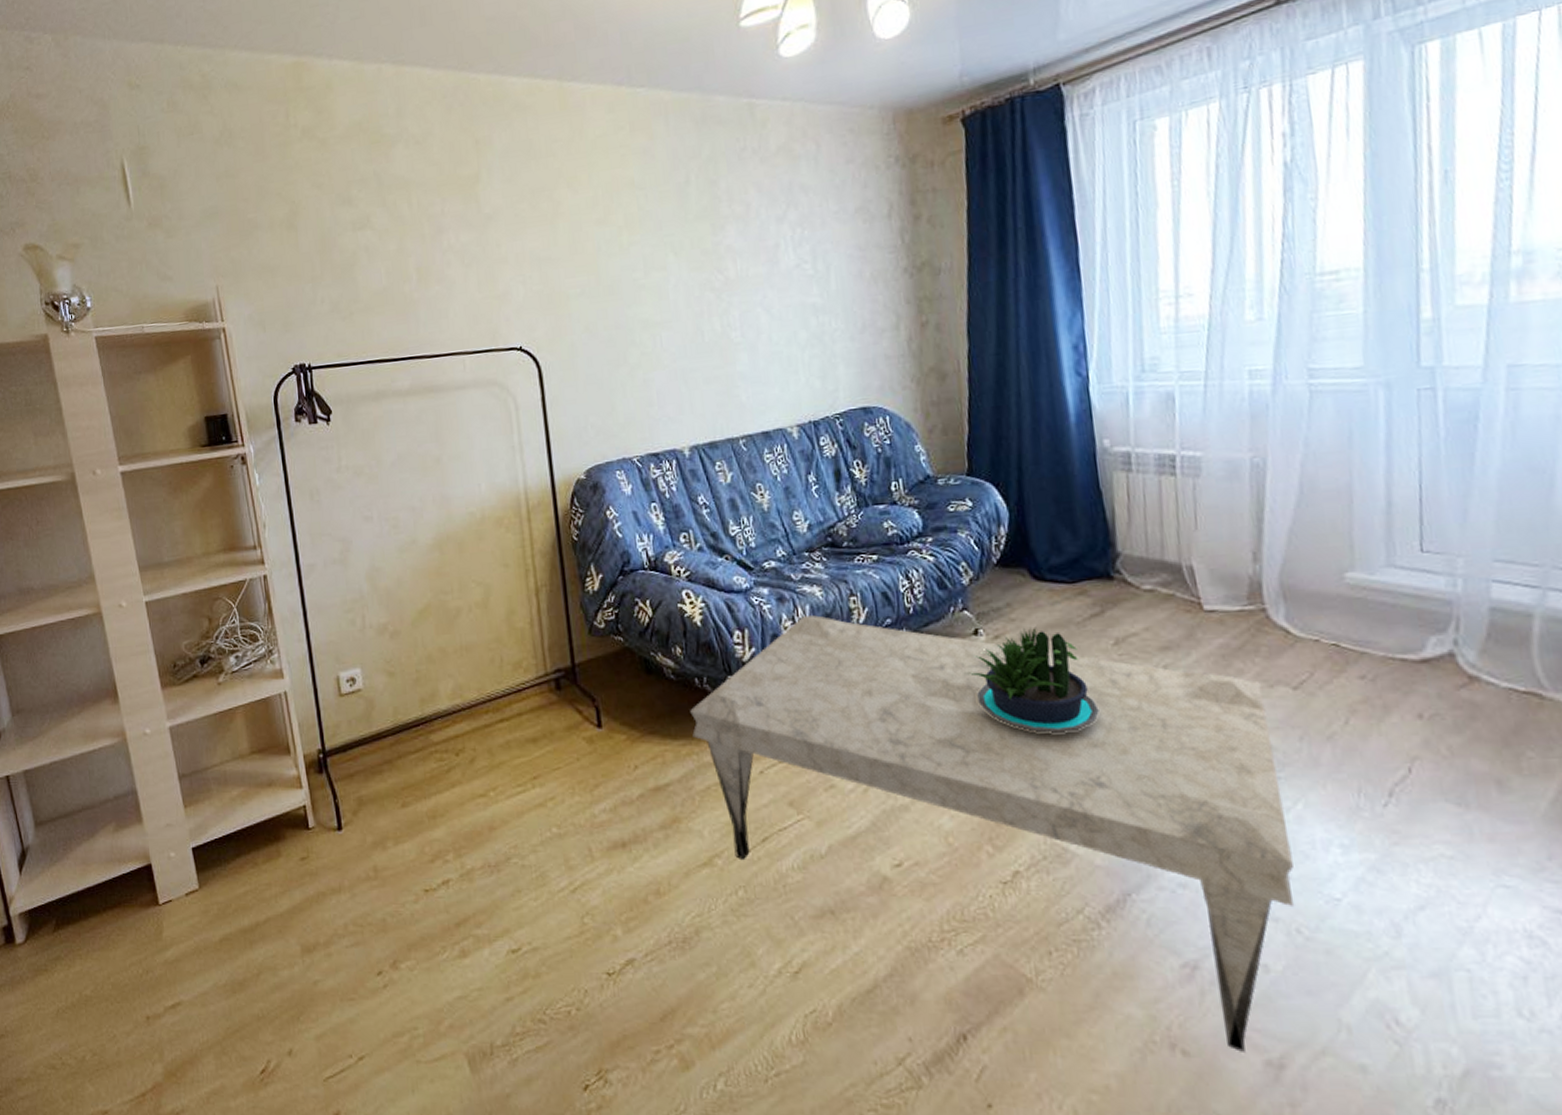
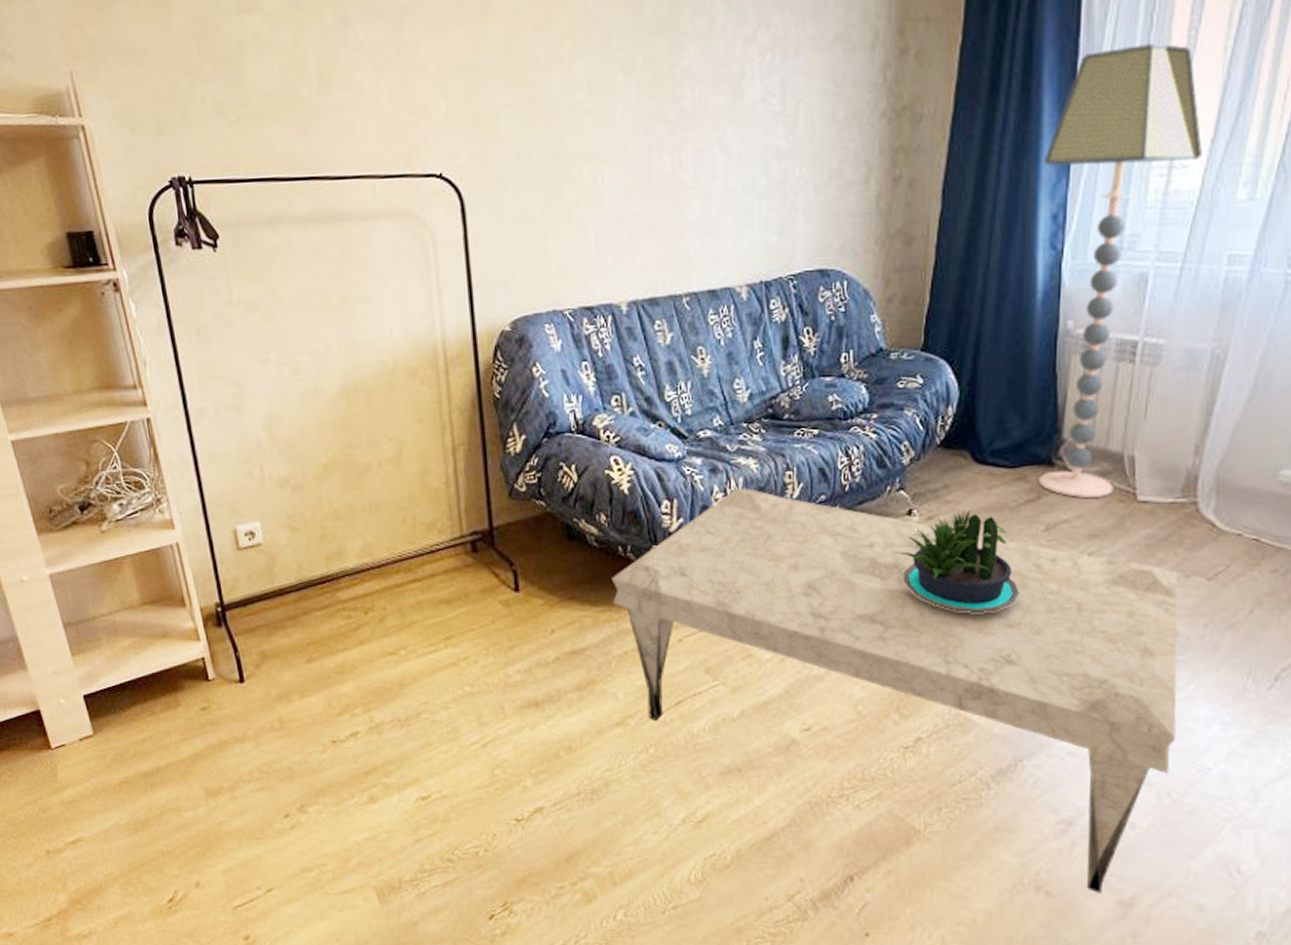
floor lamp: none [1056,193,1205,610] -> present [1038,43,1202,498]

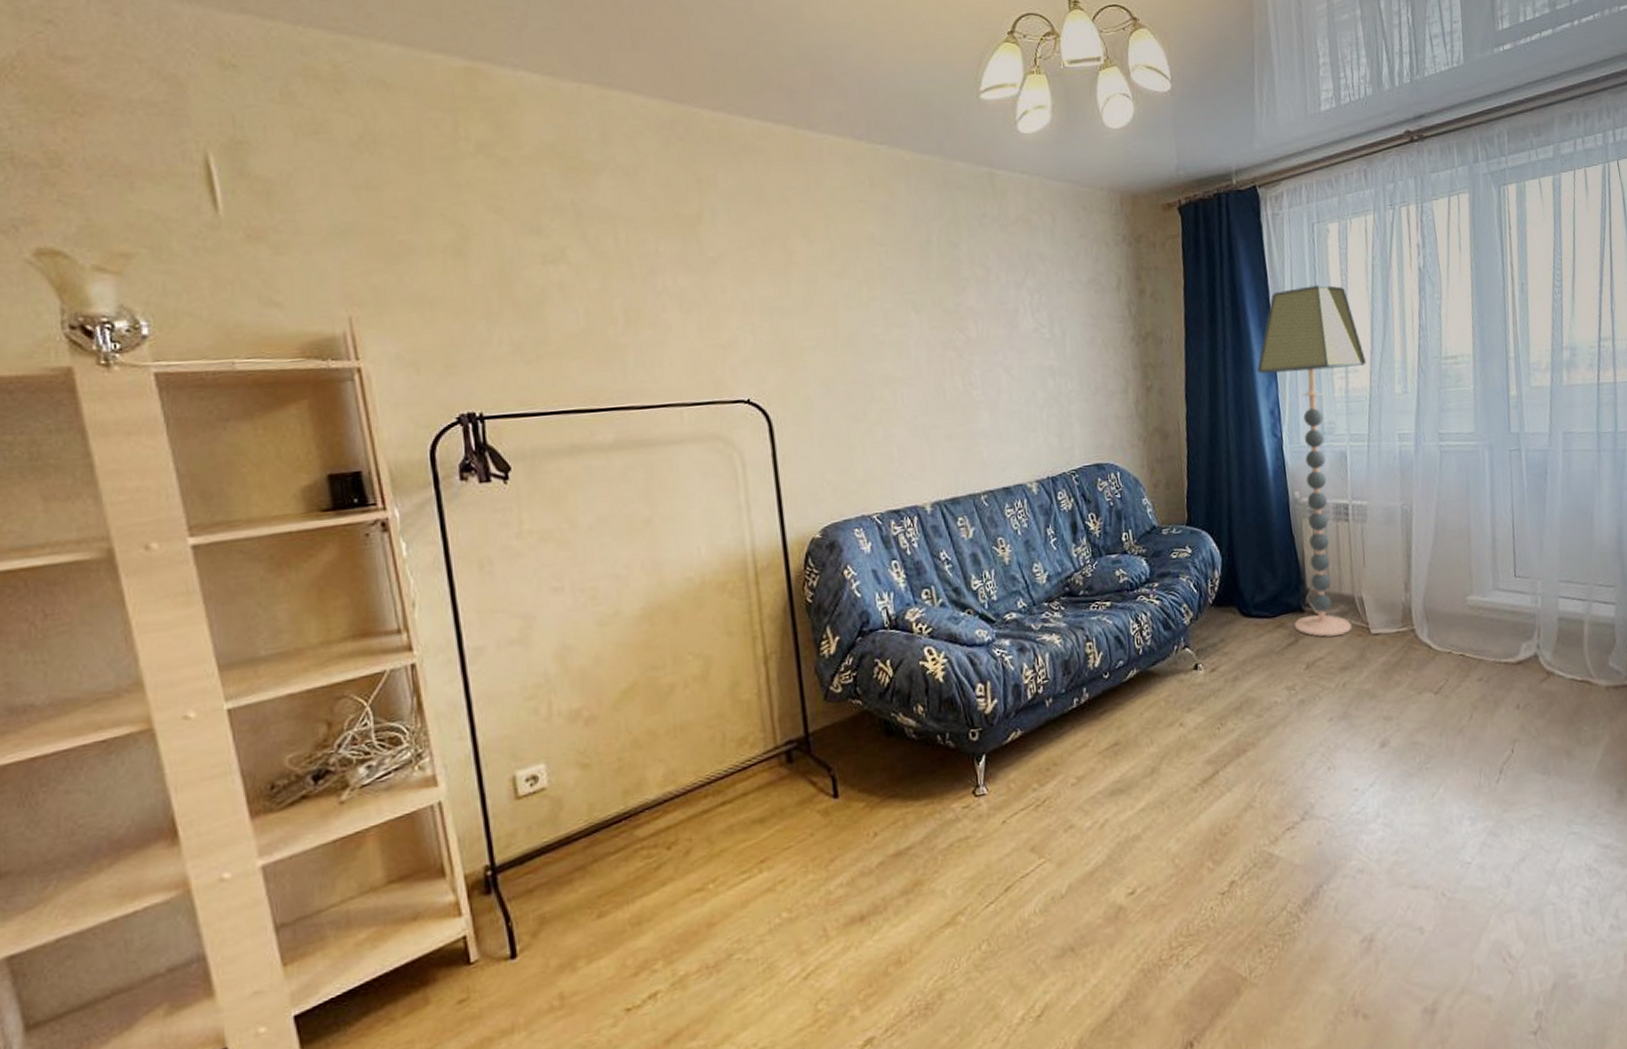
coffee table: present [612,488,1179,893] -> none [932,662,1439,1006]
potted plant: present [893,509,1021,613] -> none [1187,658,1297,753]

